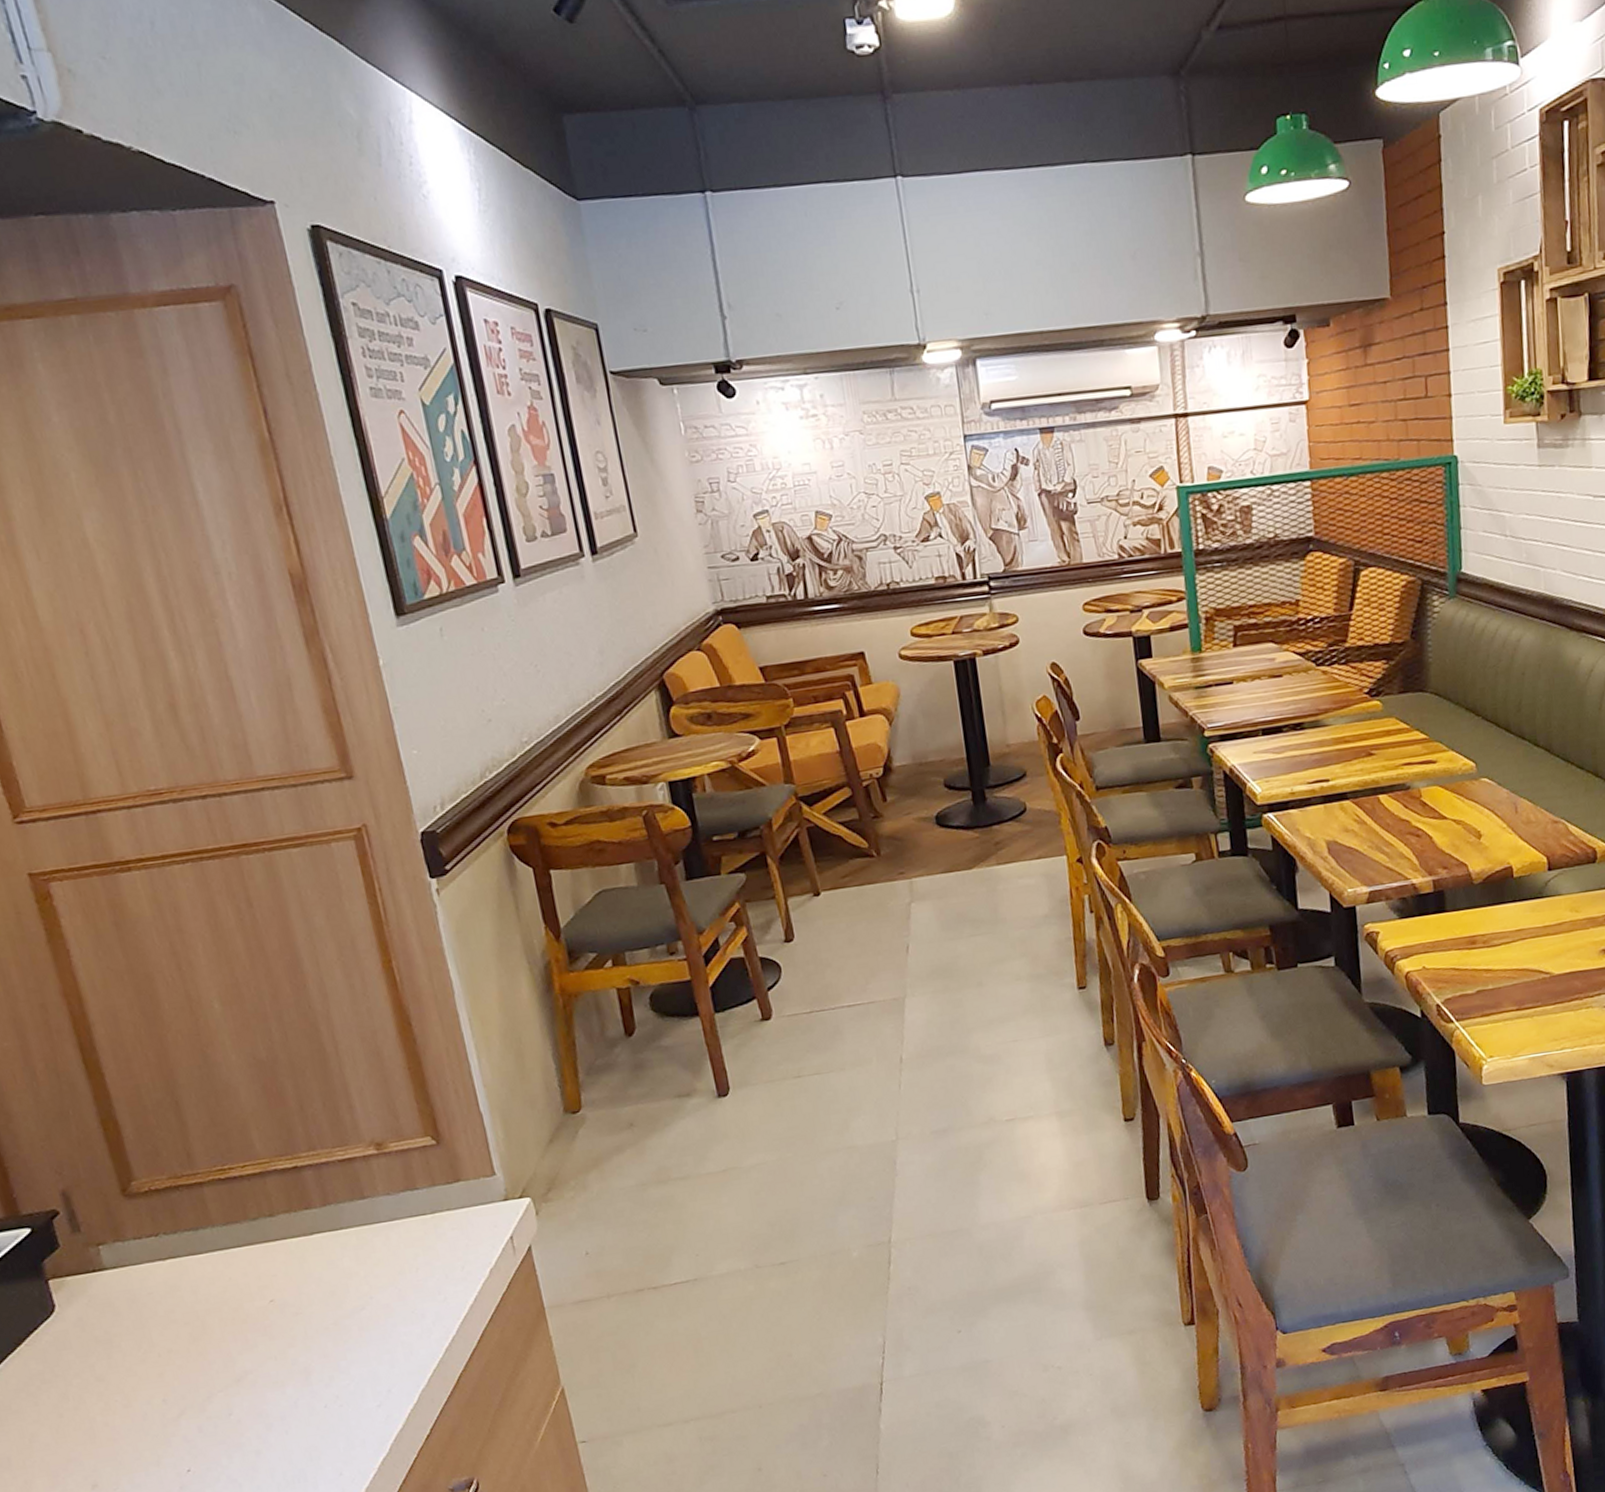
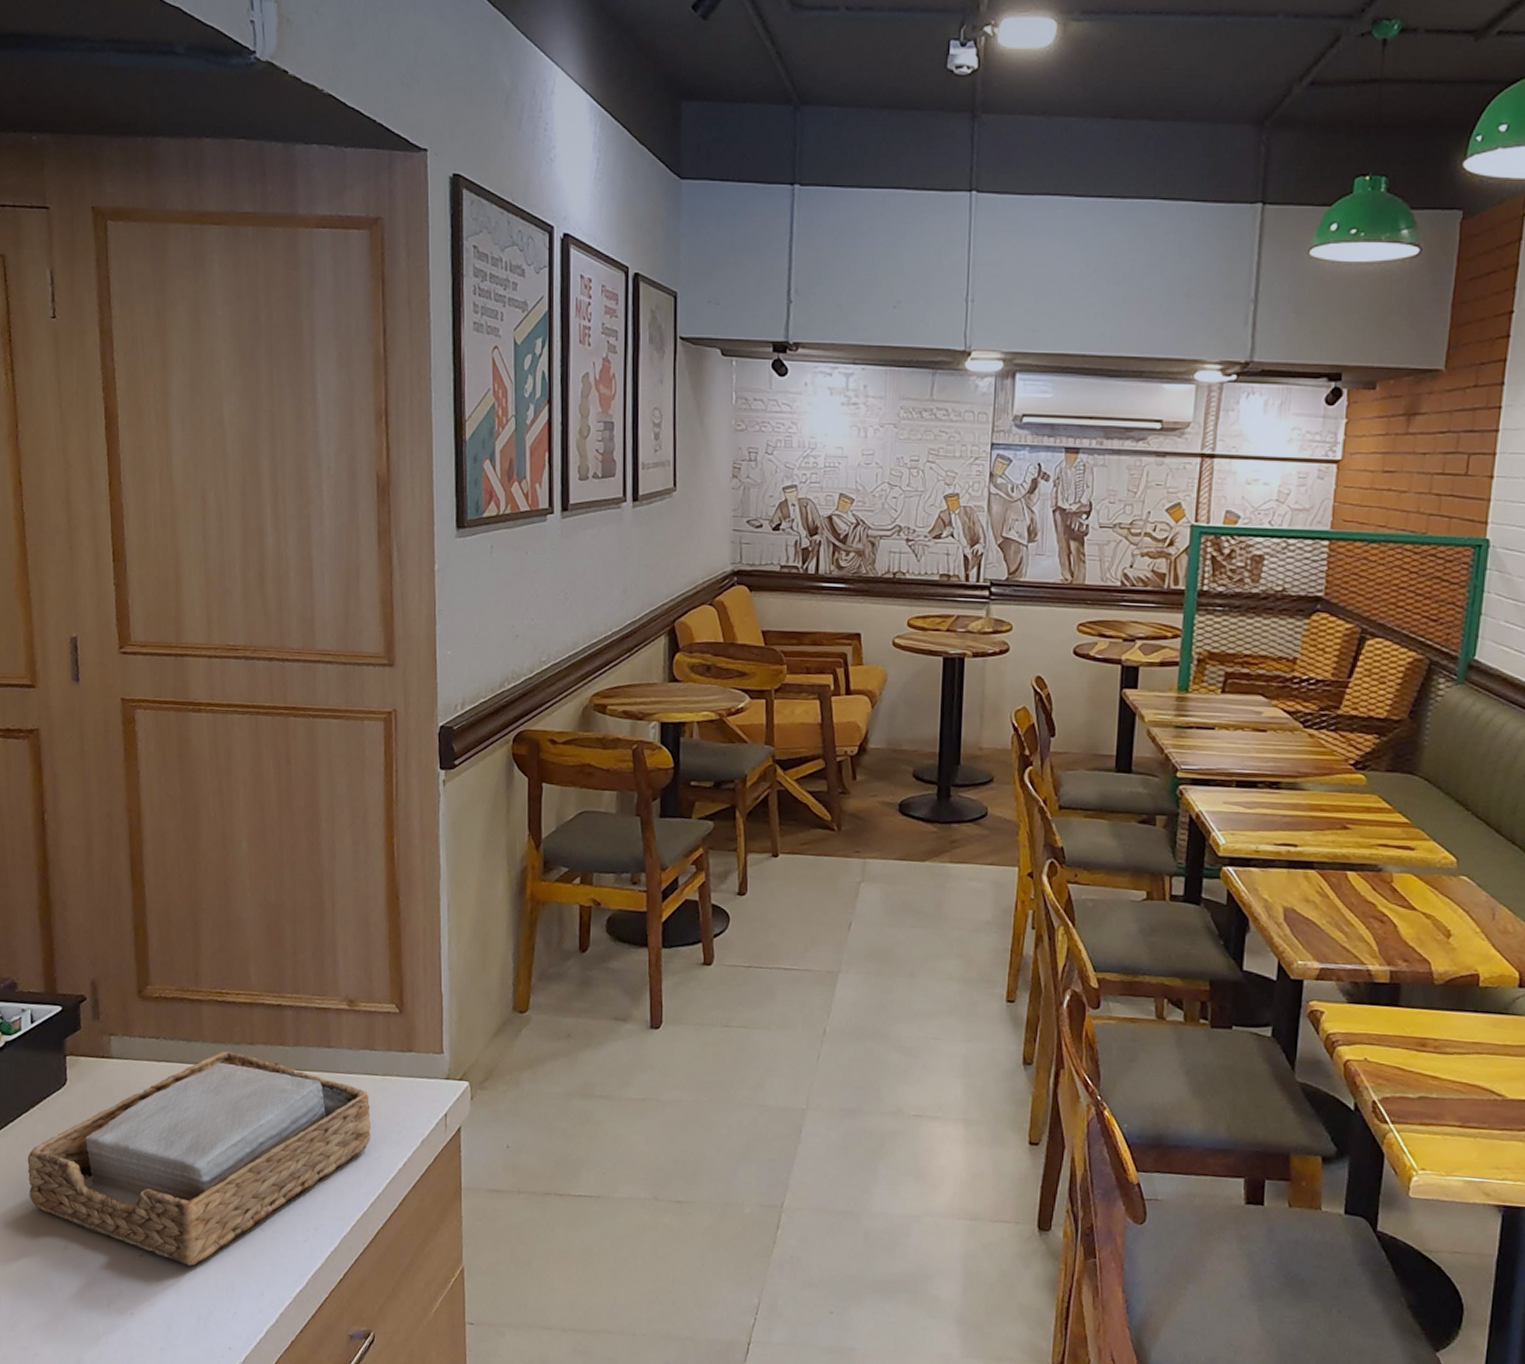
napkin holder: none [24,1228,432,1467] -> present [27,1051,372,1267]

